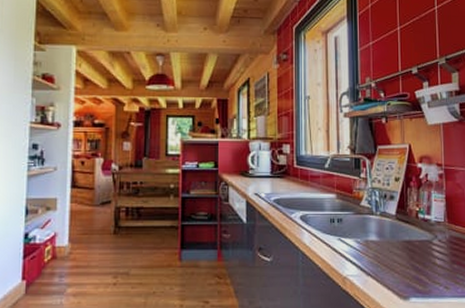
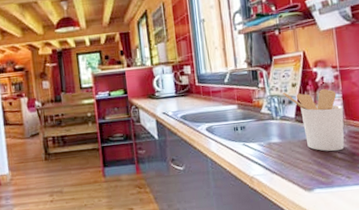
utensil holder: none [385,186,446,257] -> present [283,89,345,151]

